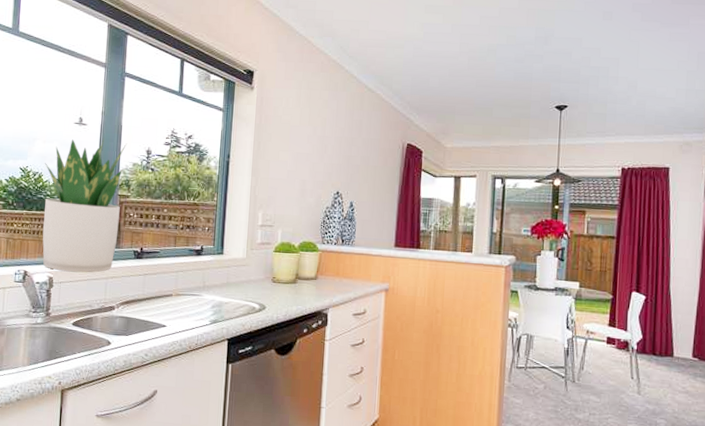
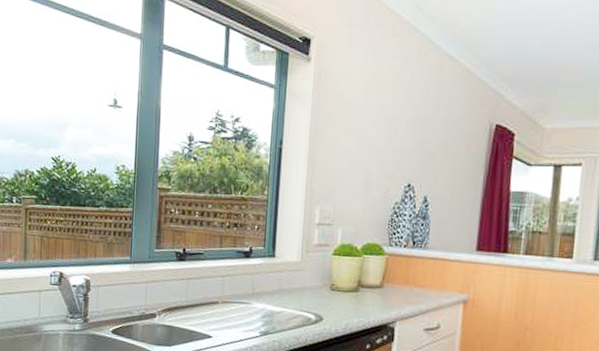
planter: present [42,137,128,273] -> none [77,122,167,276]

